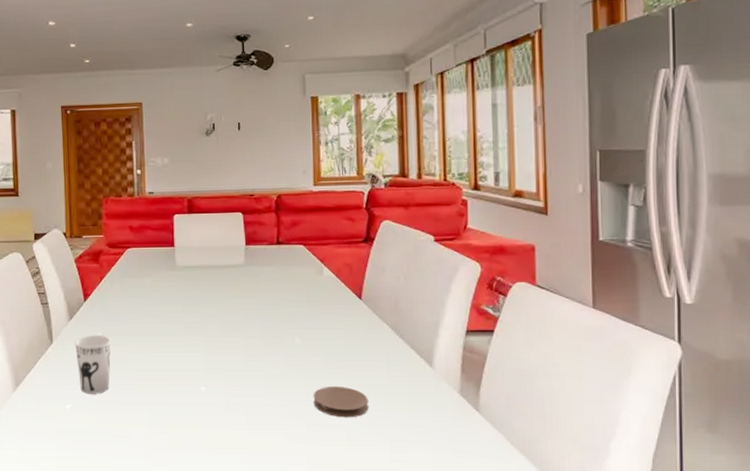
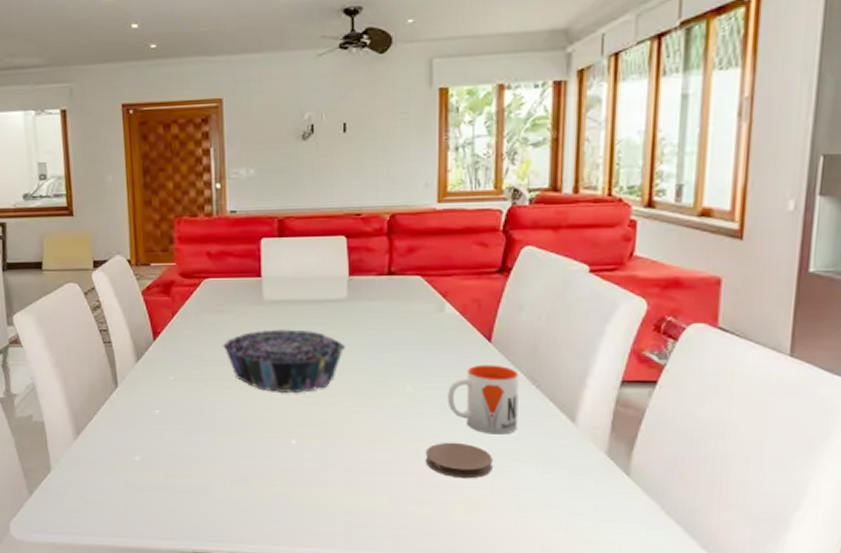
cup: present [75,335,111,394] -> none [143,379,186,445]
decorative bowl: none [143,290,244,346] -> present [223,329,345,394]
mug: none [329,318,387,378] -> present [447,364,519,435]

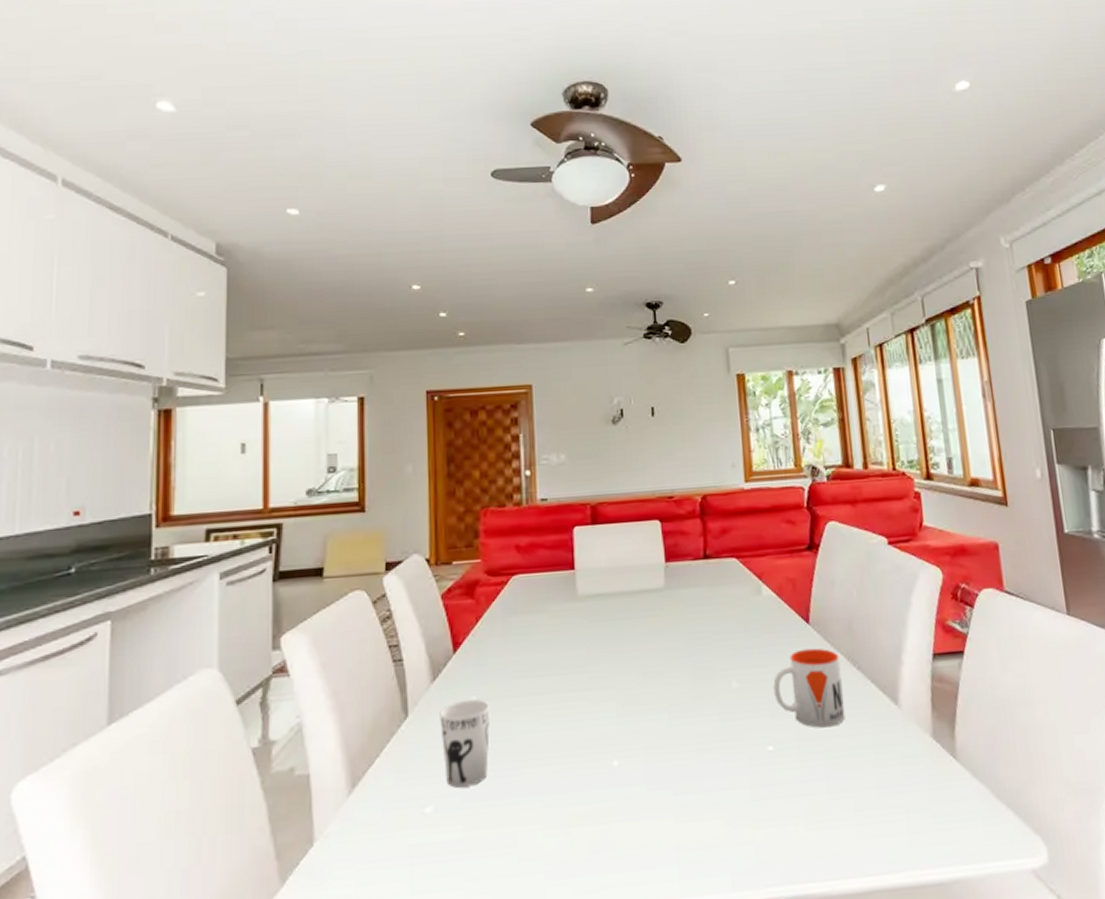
cup: none [143,379,186,445] -> present [439,699,491,788]
decorative bowl: present [223,329,345,394] -> none [534,626,666,705]
coaster: present [425,442,493,479] -> none [757,741,827,785]

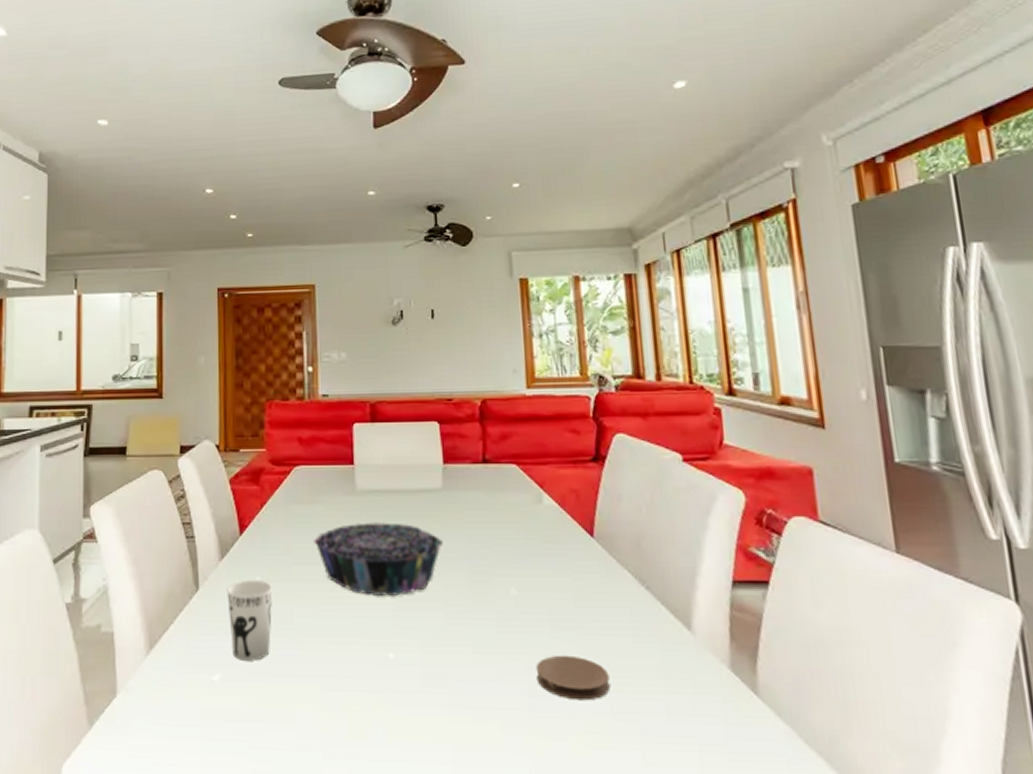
decorative bowl: none [534,626,666,705] -> present [314,522,443,597]
coaster: none [757,741,827,785] -> present [535,655,610,701]
mug: present [773,648,845,728] -> none [553,562,632,645]

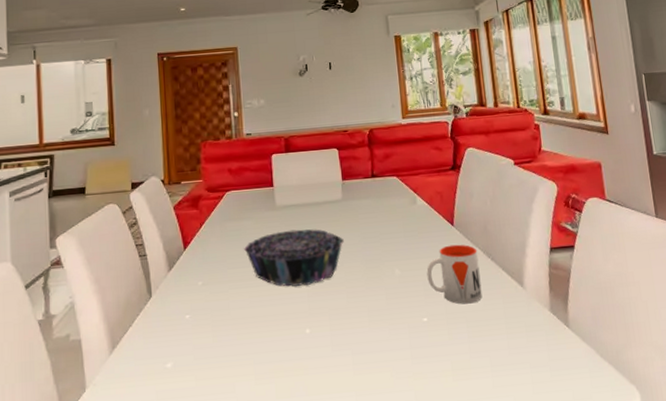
cup: present [227,579,273,661] -> none [175,283,213,349]
coaster: present [535,655,610,701] -> none [415,314,469,347]
mug: none [553,562,632,645] -> present [426,244,483,304]

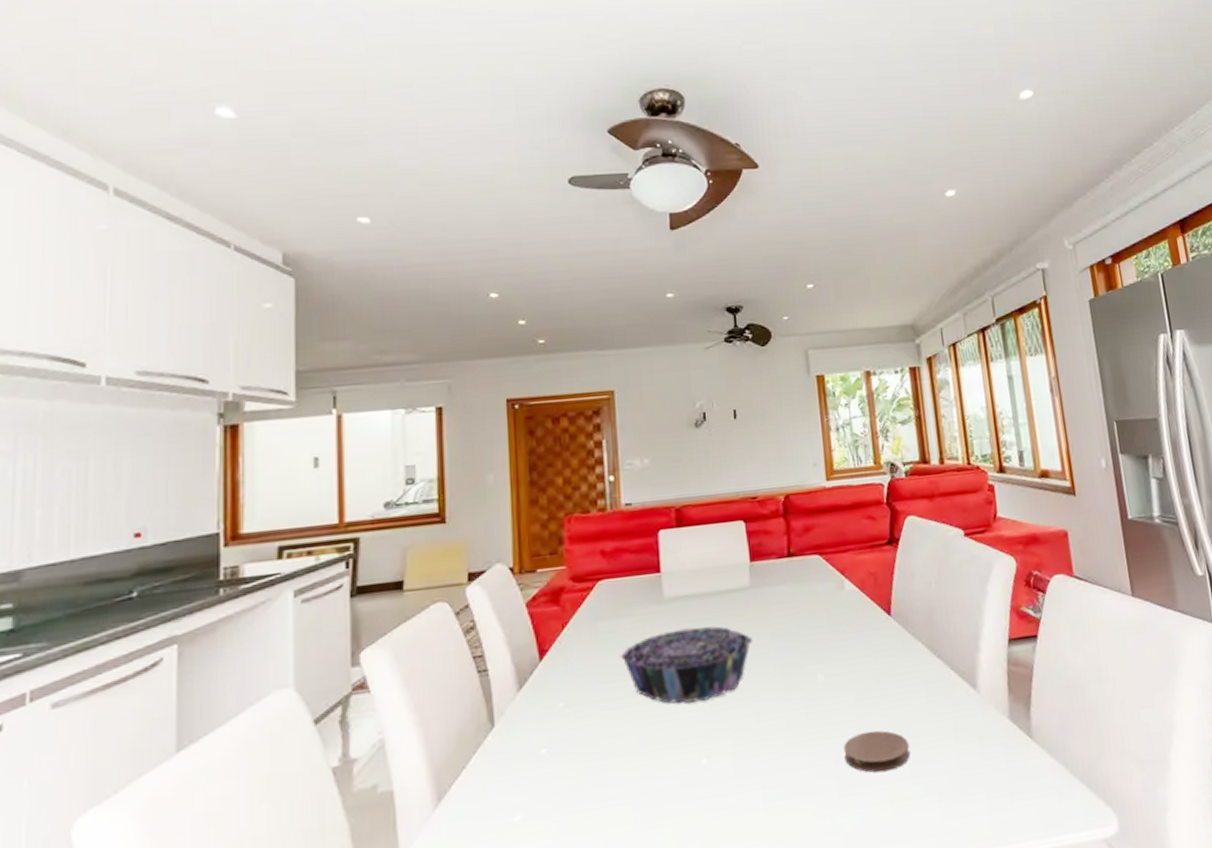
coaster: none [415,314,469,347] -> present [843,730,910,773]
mug: present [426,244,483,304] -> none [857,639,927,716]

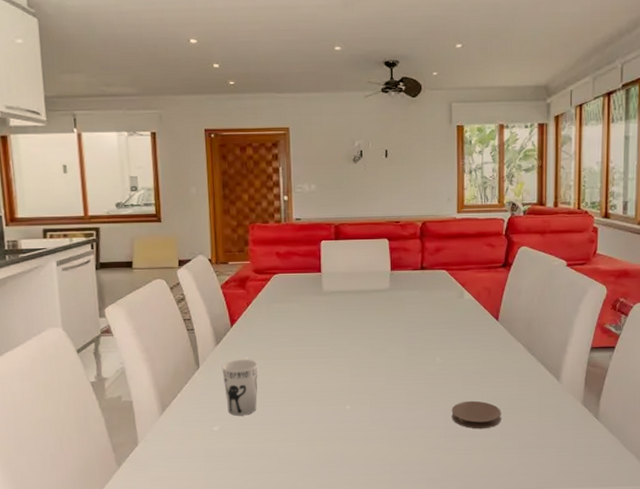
cup: none [526,705,579,796] -> present [222,359,259,416]
decorative bowl: present [621,626,752,705] -> none [290,315,388,368]

